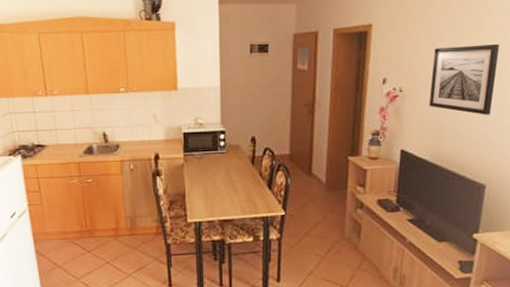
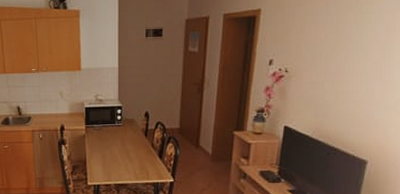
wall art: present [429,43,500,115] -> none [314,26,389,95]

